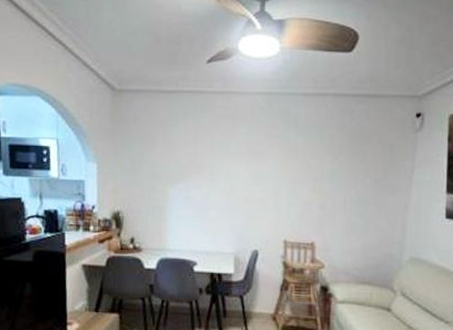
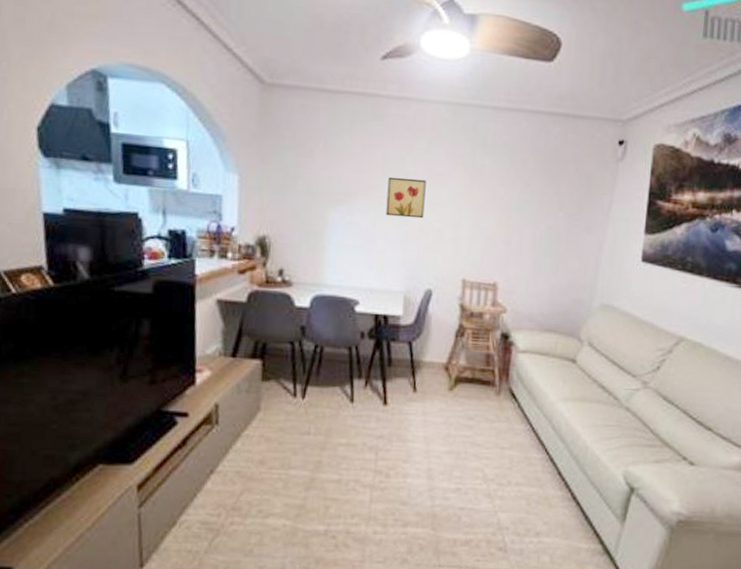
wall art: none [216,157,249,191] -> present [386,176,426,219]

